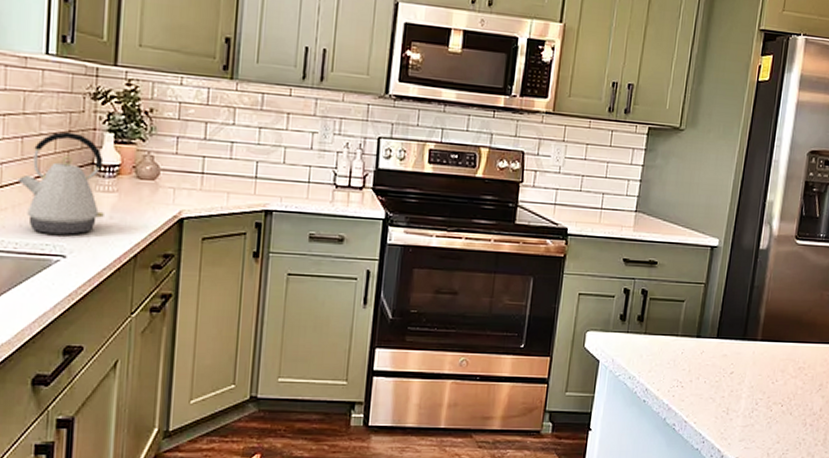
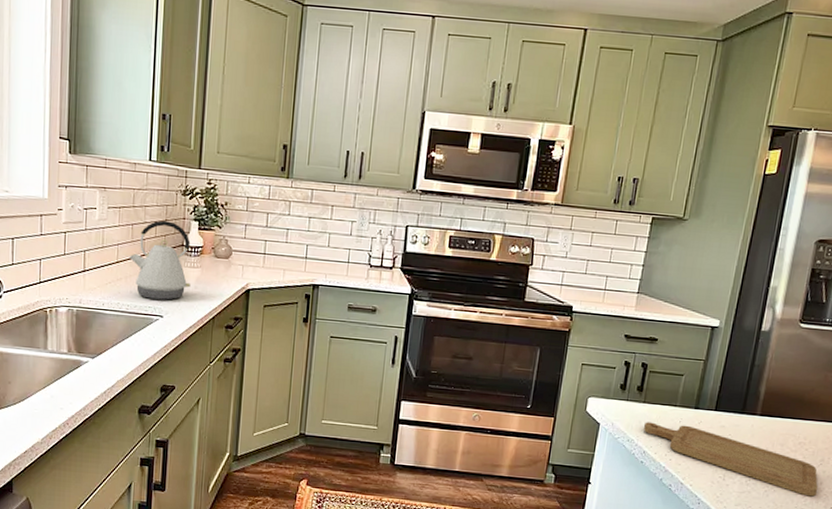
chopping board: none [644,355,818,425] -> present [643,422,818,497]

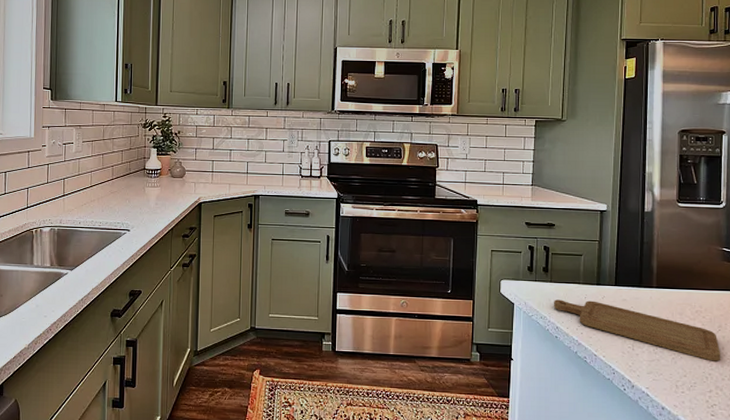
kettle: present [129,220,191,300] -> none [100,149,152,216]

